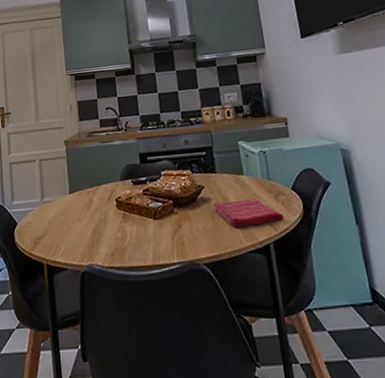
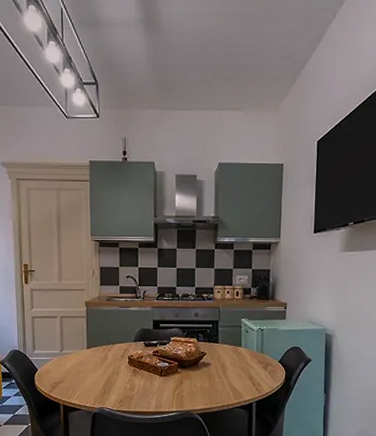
dish towel: present [214,199,285,228] -> none [212,367,269,389]

